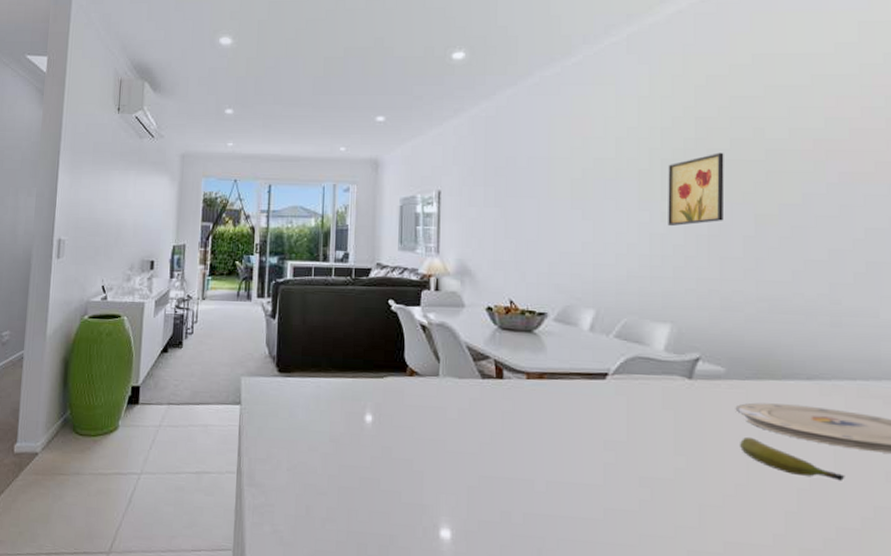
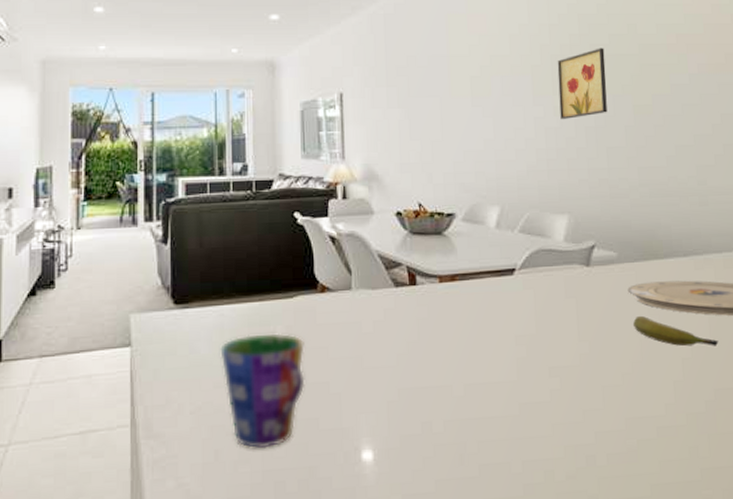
cup: none [315,407,392,512] -> present [220,333,305,449]

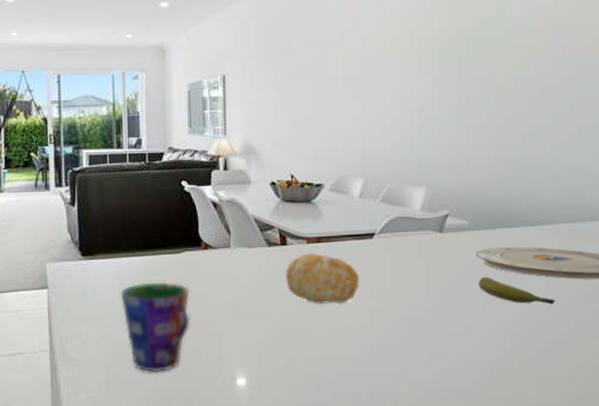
fruit: none [416,294,501,355] -> present [285,253,359,304]
wall art: present [557,48,607,120] -> none [425,31,472,101]

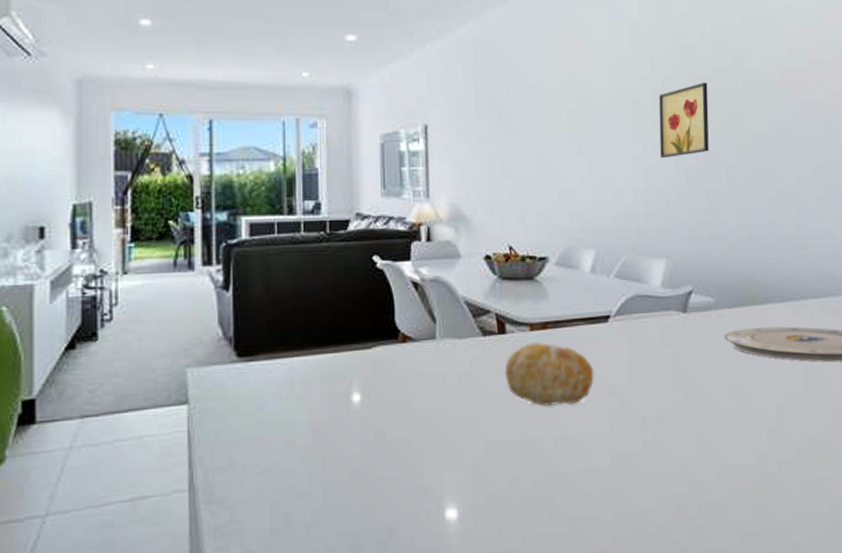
cup: present [120,282,190,373] -> none [290,386,385,511]
wall art: none [425,31,472,101] -> present [658,82,709,159]
banana: present [477,276,555,304] -> none [728,362,812,394]

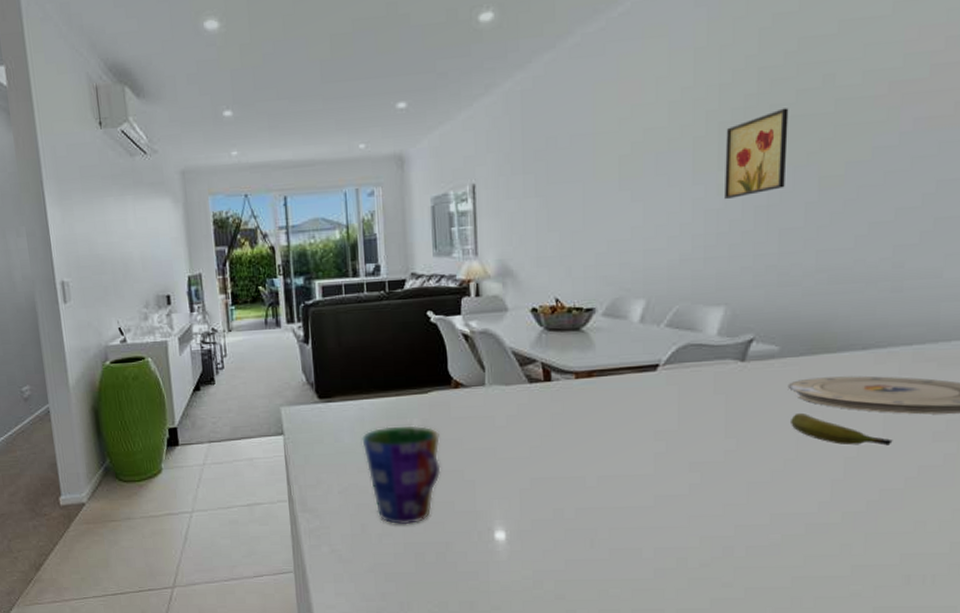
cup: none [290,386,385,511] -> present [362,425,441,525]
fruit: present [504,342,594,406] -> none [550,390,640,448]
banana: none [728,362,812,394] -> present [789,412,893,446]

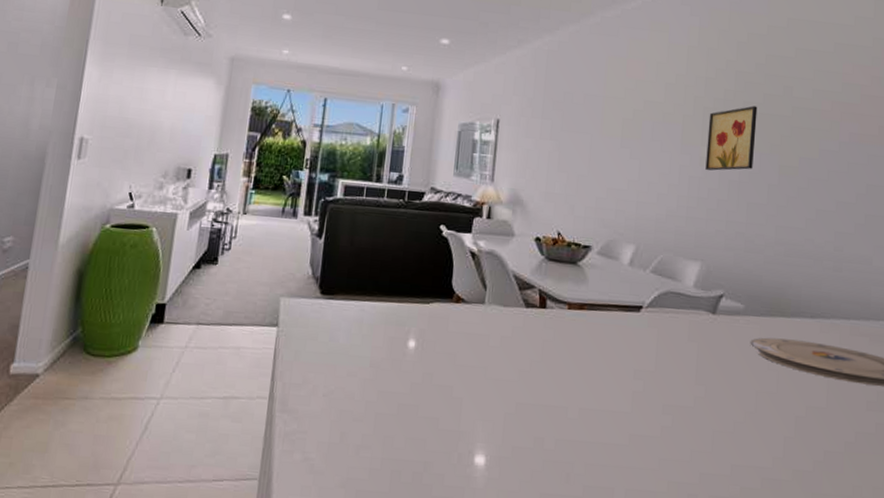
cup: present [362,425,441,525] -> none [356,331,435,439]
banana: present [789,412,893,446] -> none [750,368,835,409]

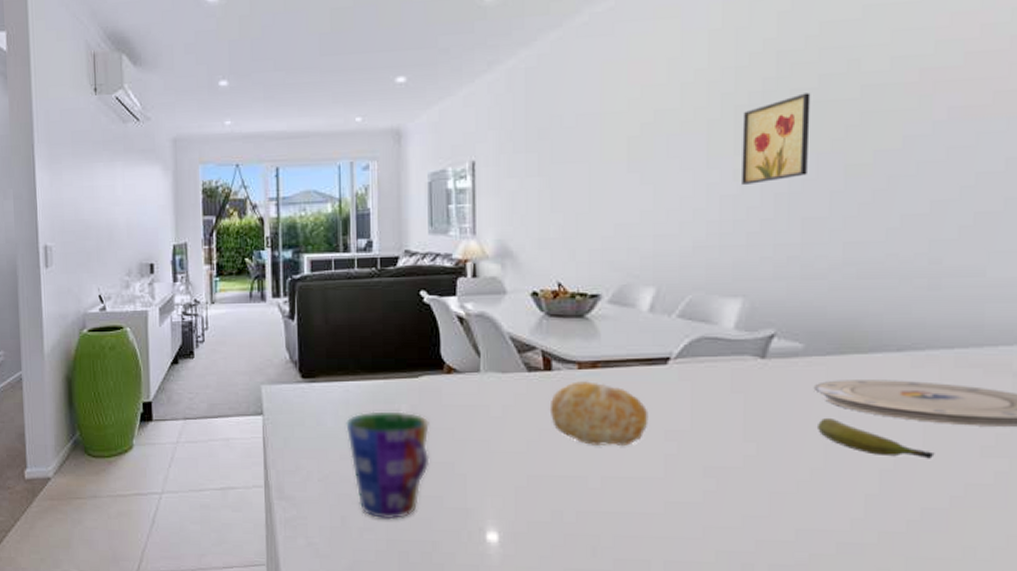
cup: none [356,331,435,439] -> present [346,411,430,520]
fruit: none [541,320,622,382] -> present [549,381,648,447]
banana: none [750,368,835,409] -> present [816,417,935,459]

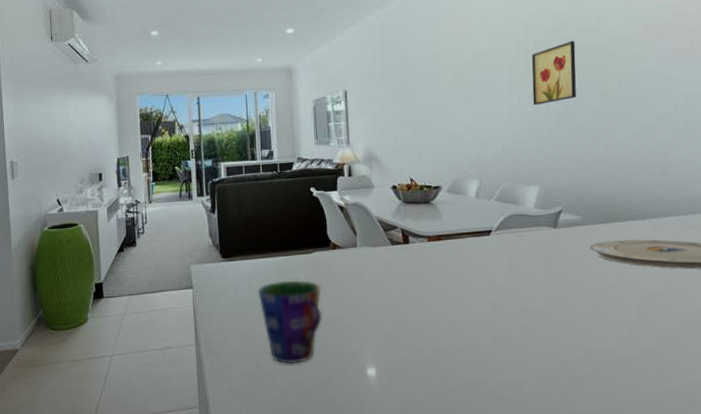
fruit: present [549,381,648,447] -> none [409,250,479,298]
banana: present [816,417,935,459] -> none [593,268,672,294]

